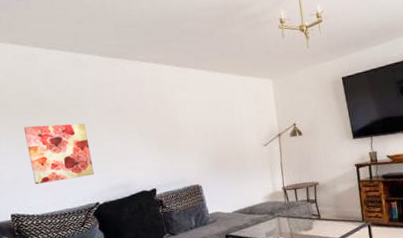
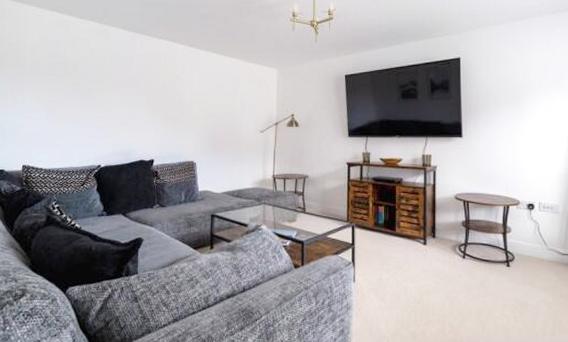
wall art: present [23,123,95,185] -> none [47,86,102,141]

